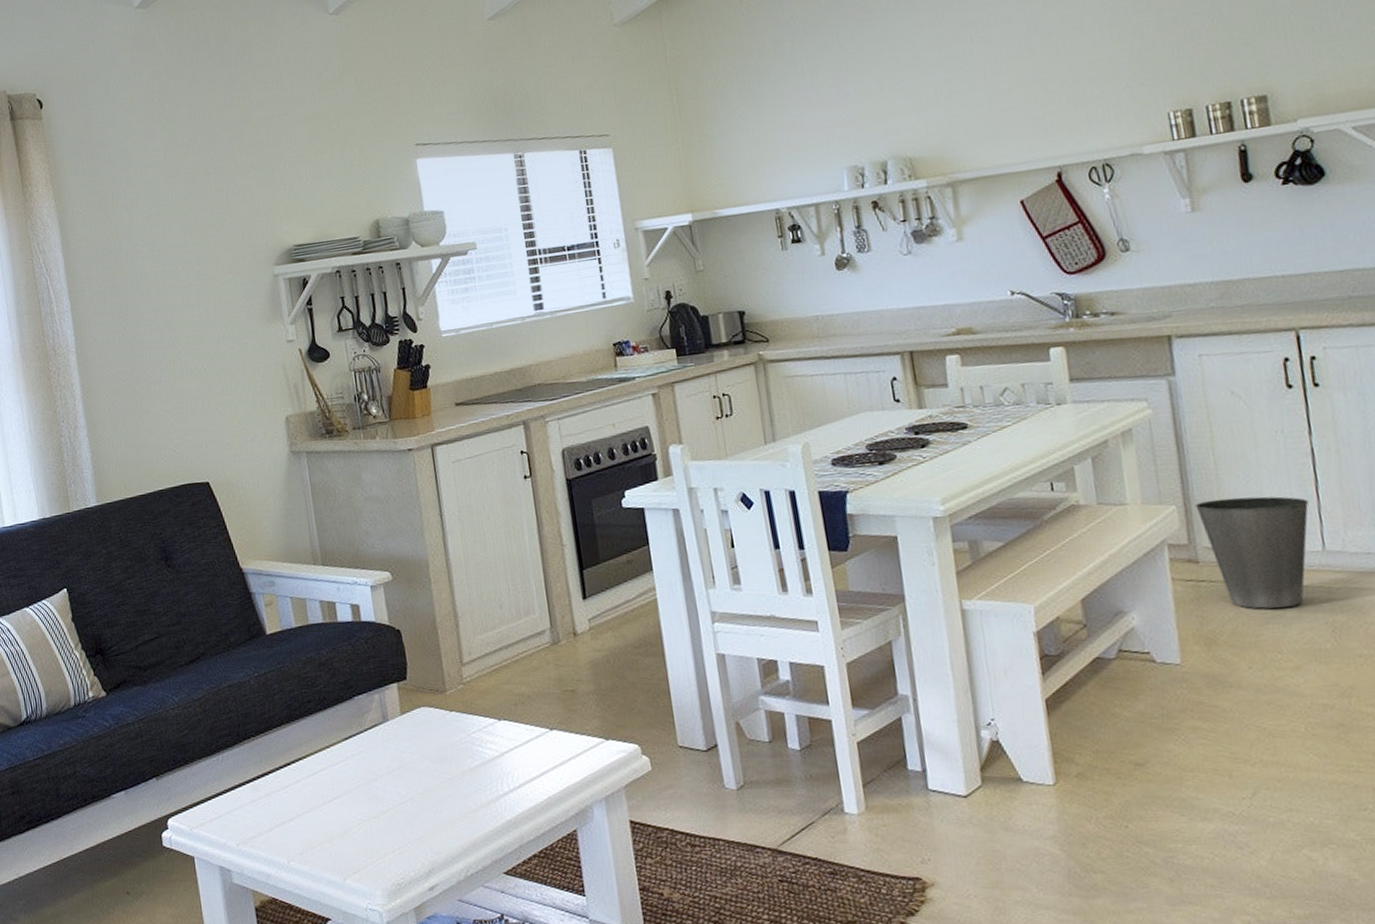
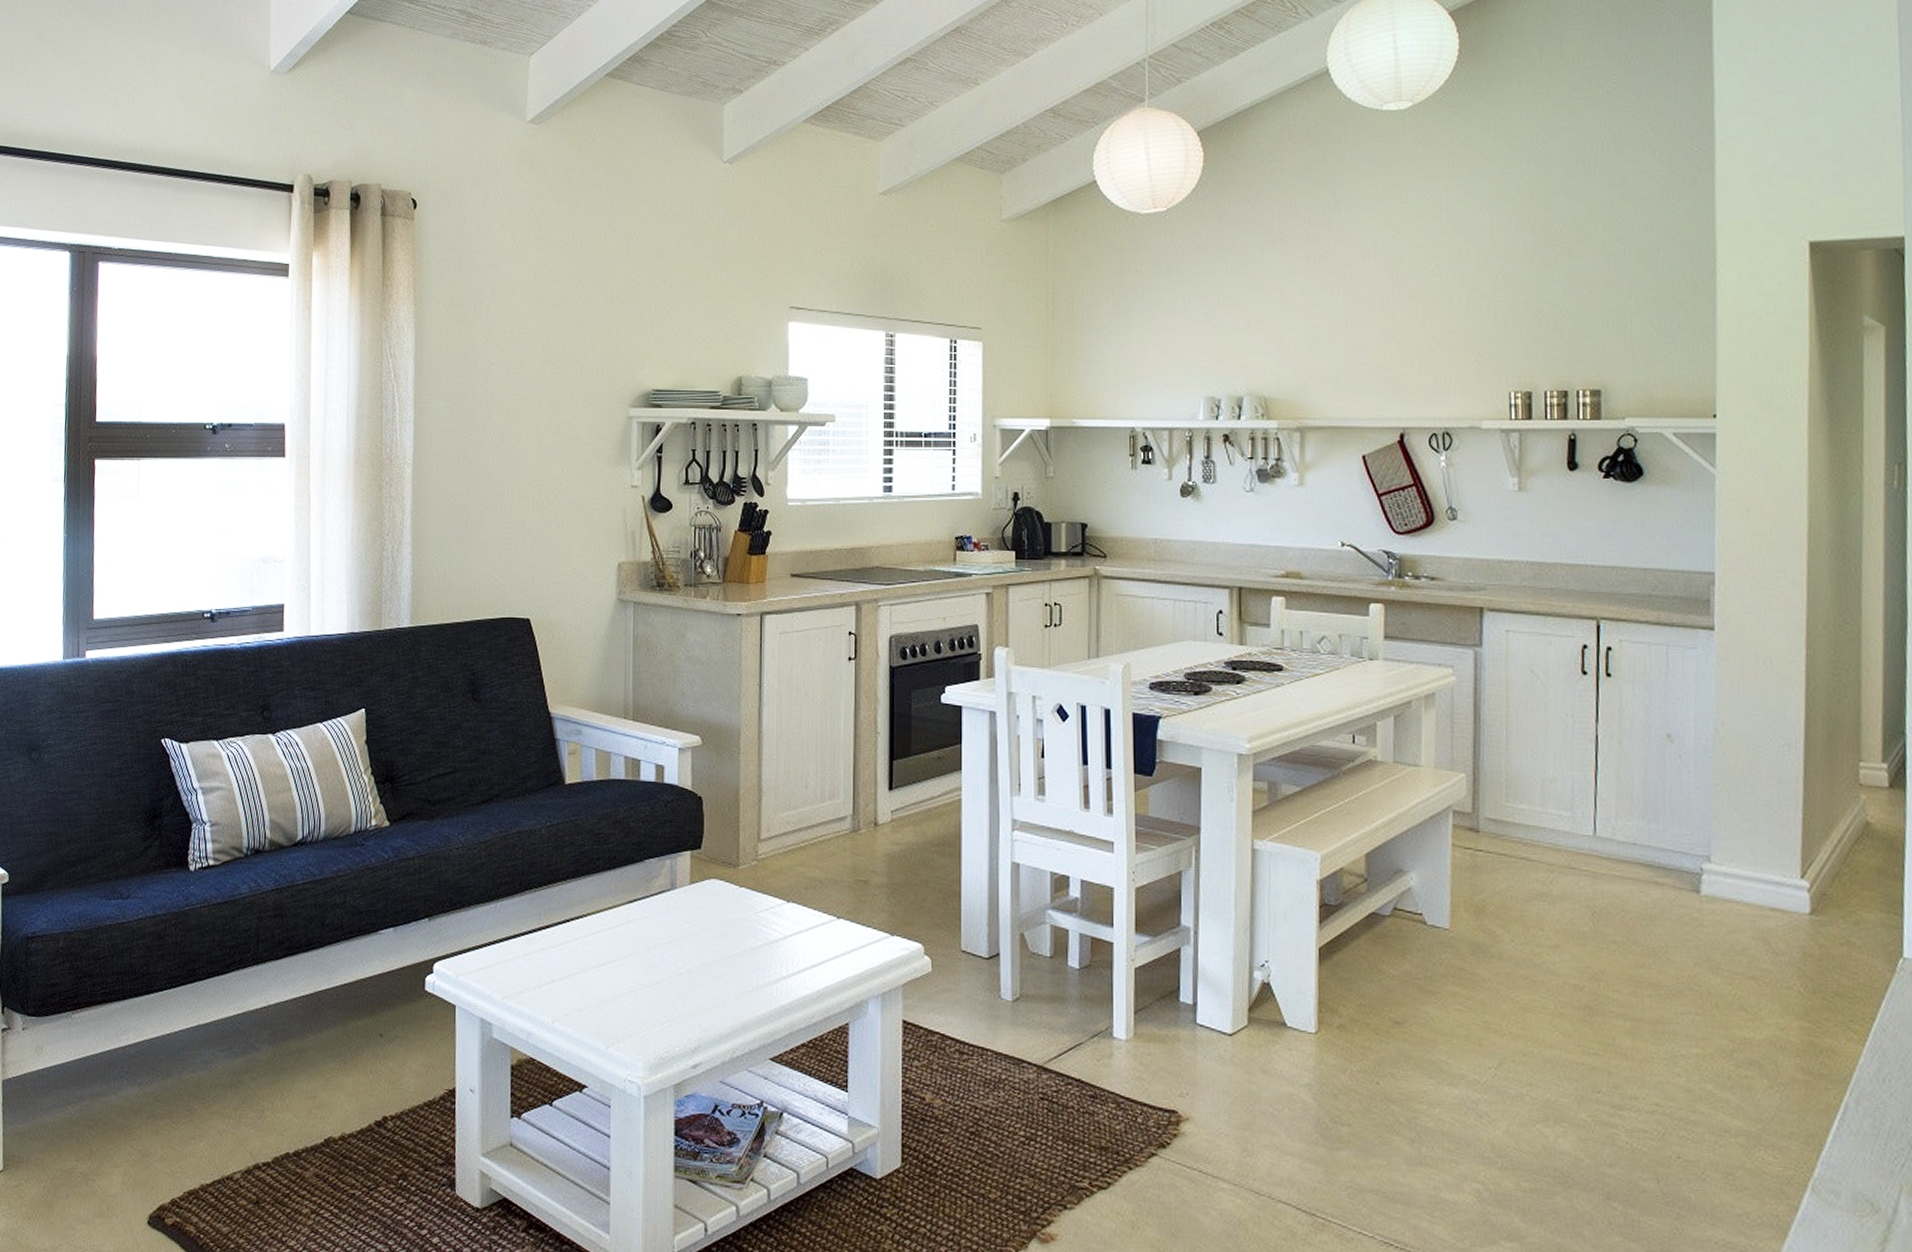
waste basket: present [1195,496,1309,609] -> none [1483,772,1587,886]

